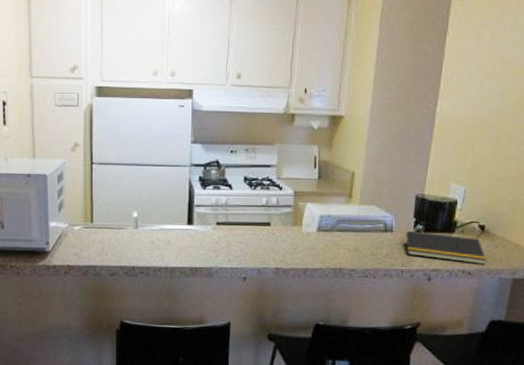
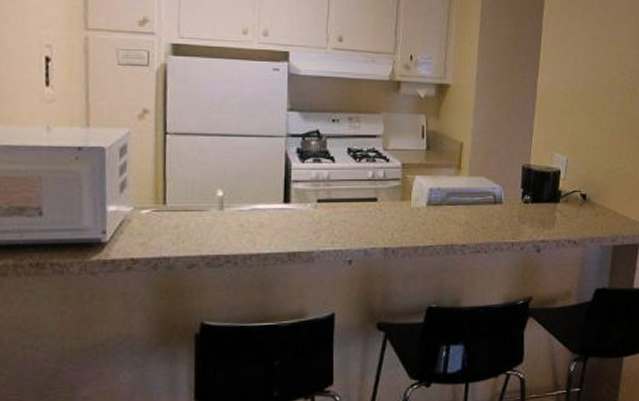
notepad: present [403,230,486,265] -> none [512,201,589,234]

